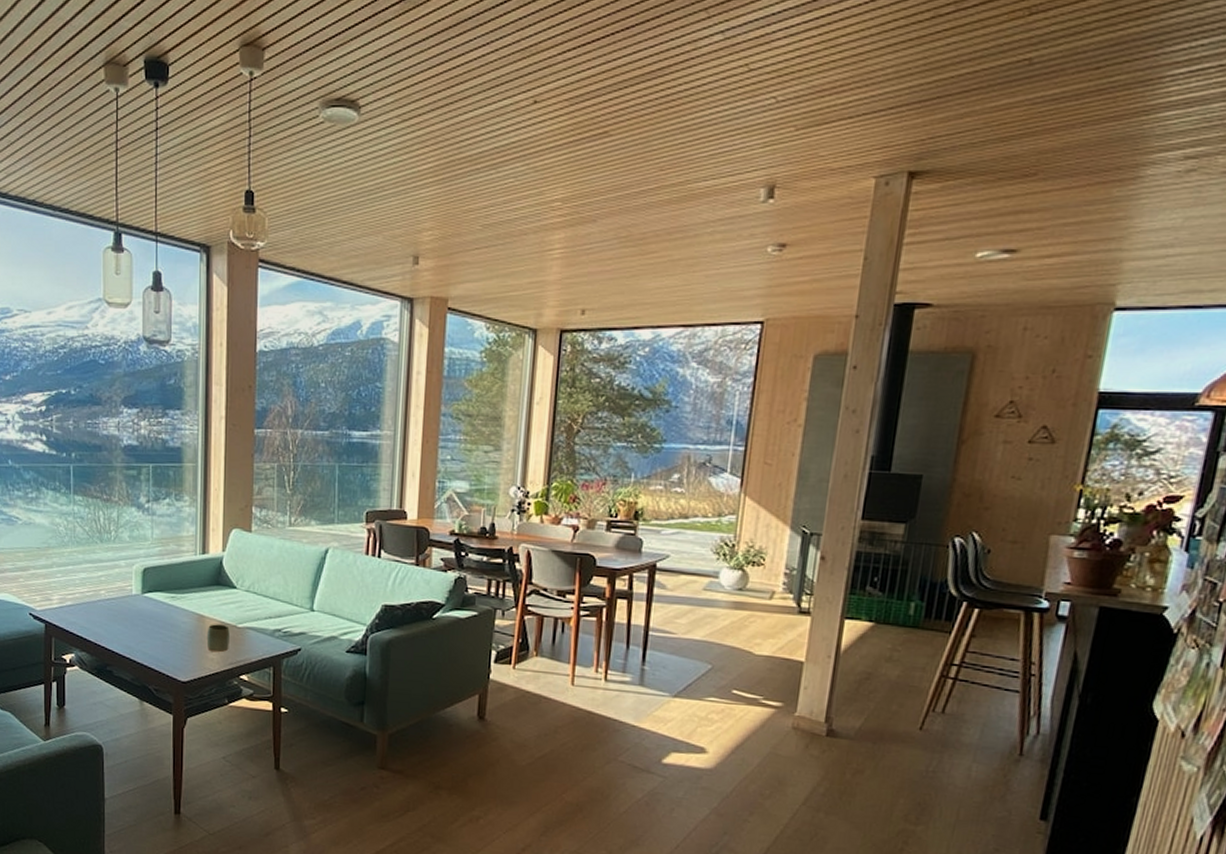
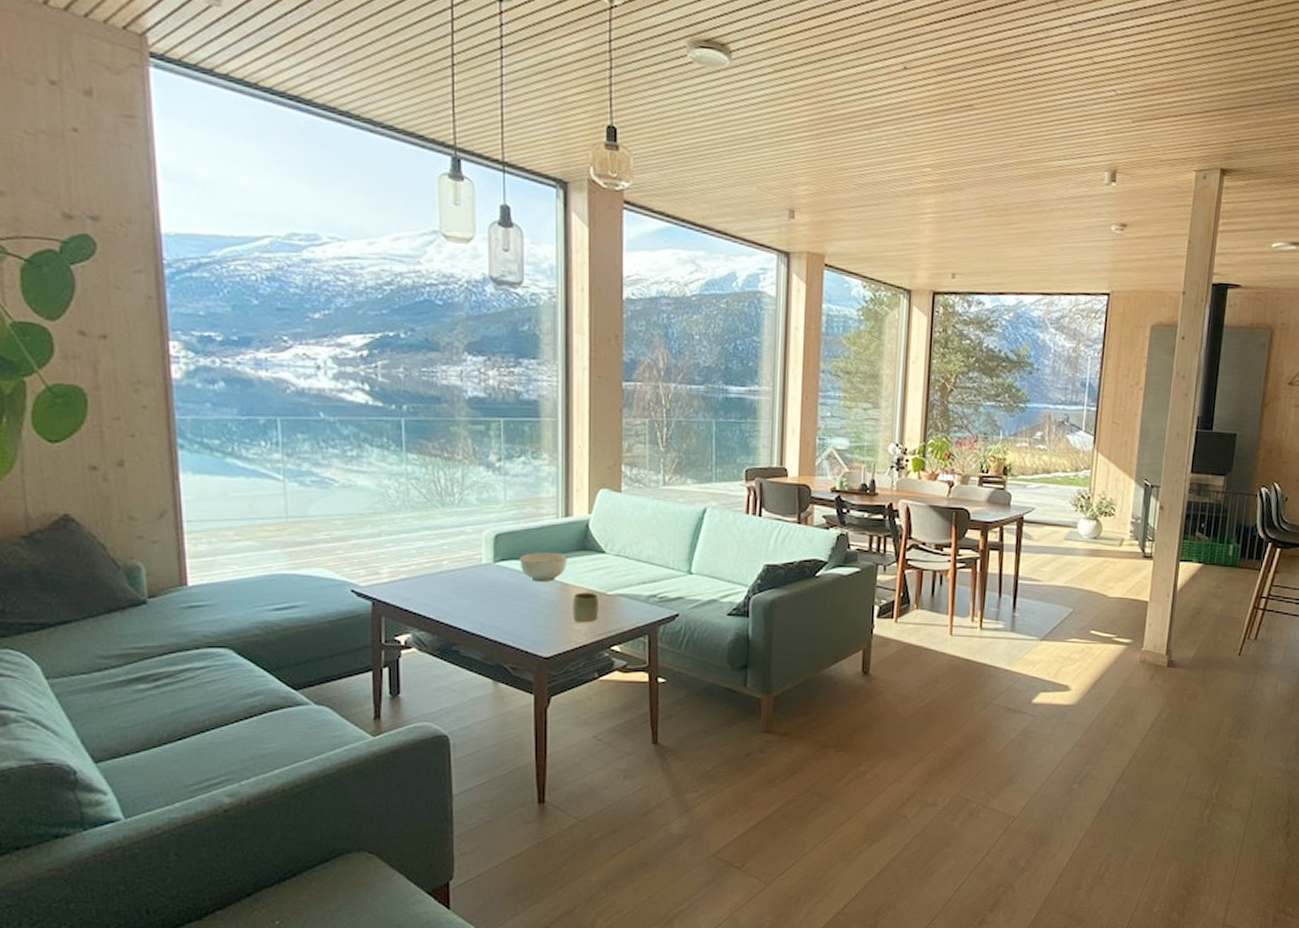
bowl: none [163,585,204,613] -> present [519,551,567,581]

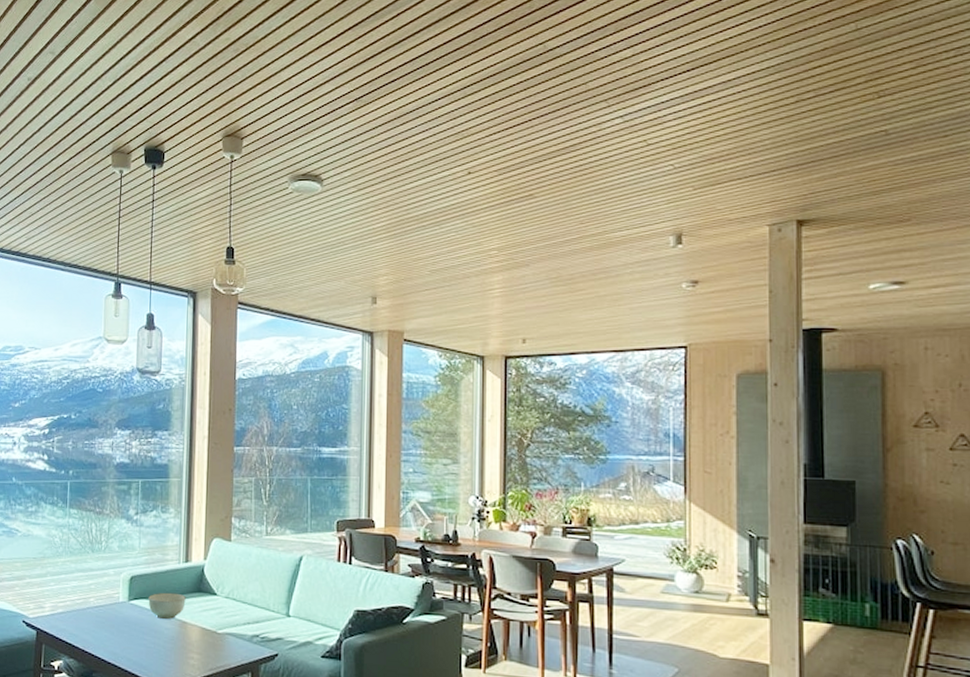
mug: present [572,592,600,623] -> none [188,630,211,659]

